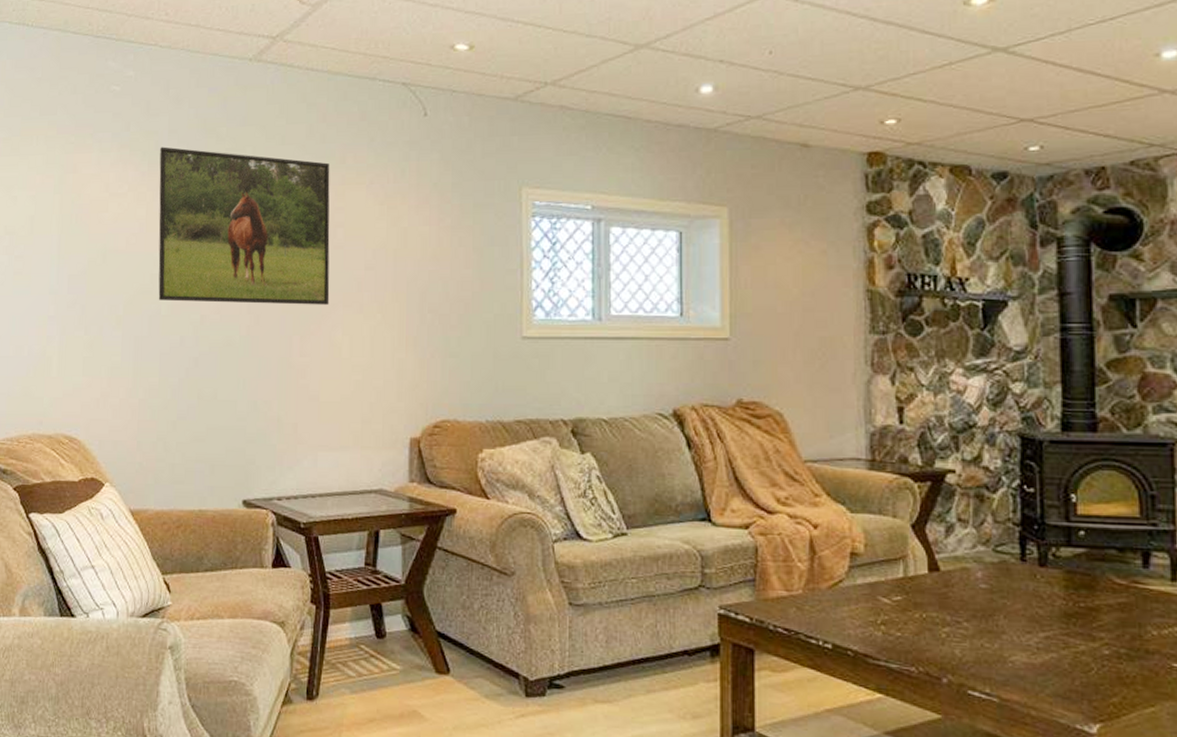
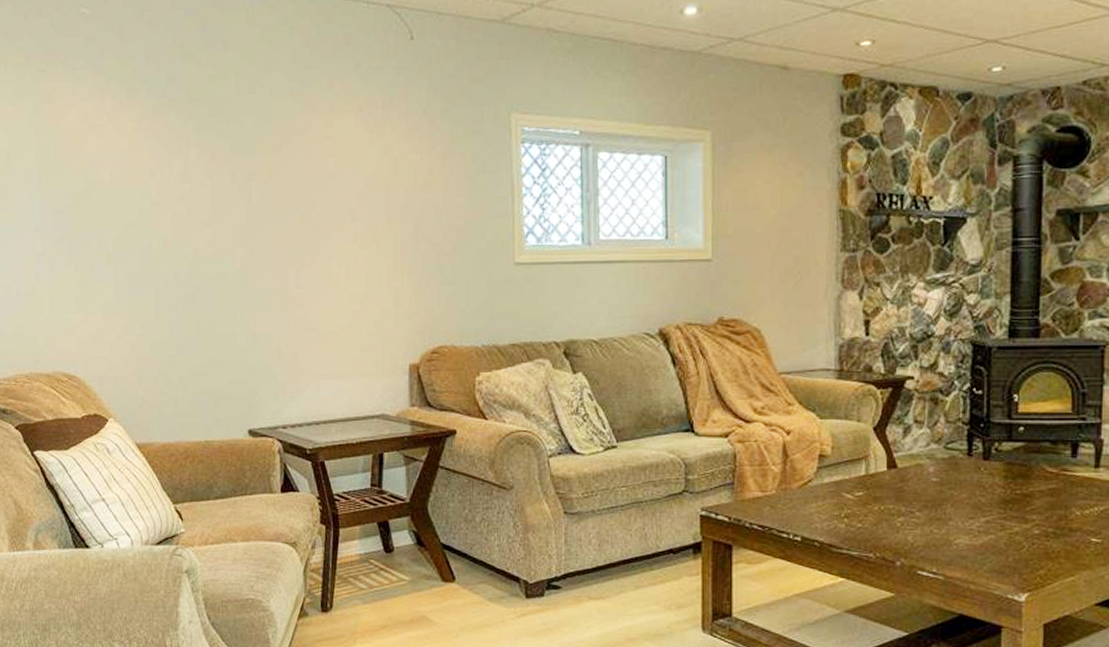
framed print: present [158,146,330,305] -> none [138,74,324,237]

